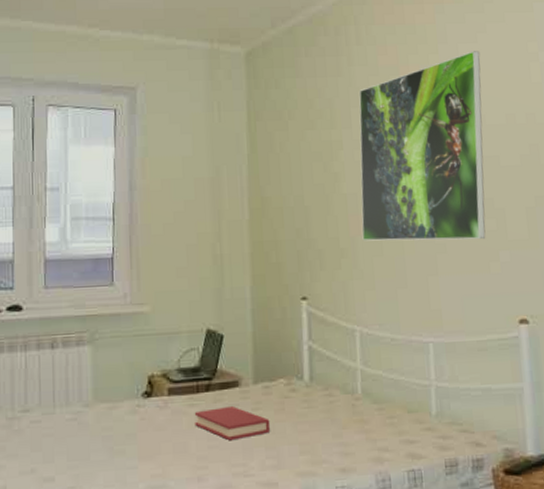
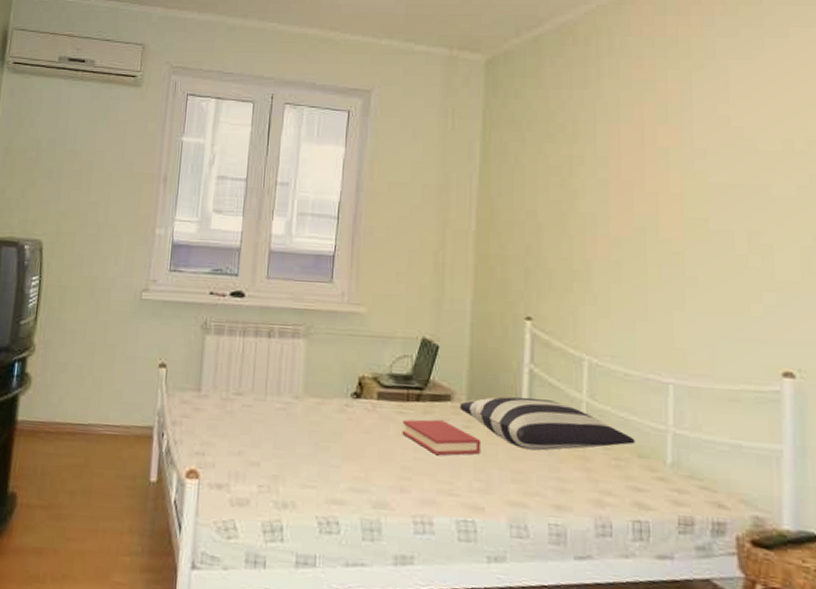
pillow: none [246,372,405,422] -> present [458,396,636,451]
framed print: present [359,51,486,241] -> none [599,68,755,277]

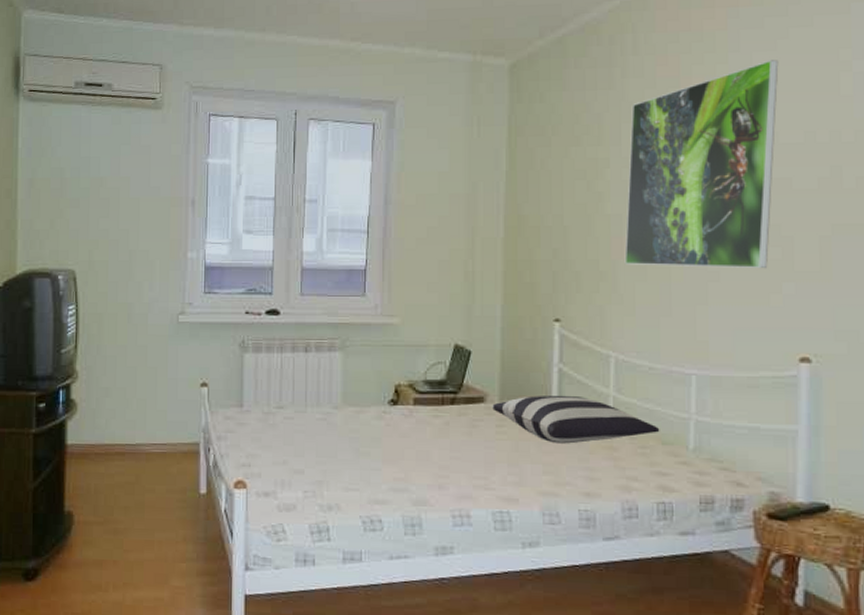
hardback book: present [402,419,482,456] -> none [438,420,514,454]
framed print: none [599,68,755,277] -> present [624,60,779,269]

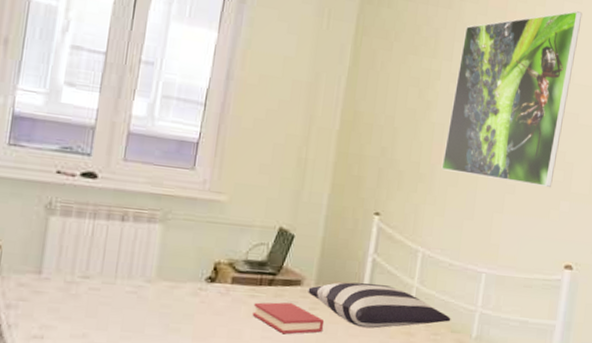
hardback book: none [438,420,514,454] -> present [252,302,325,335]

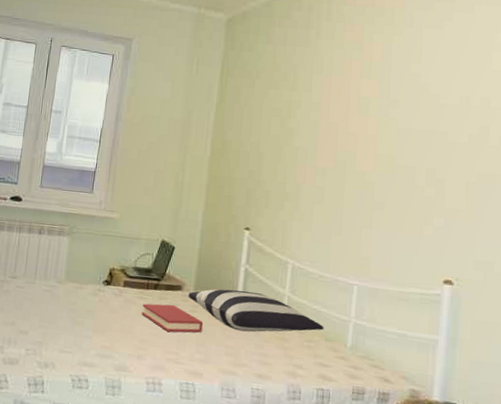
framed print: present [441,11,583,188] -> none [306,36,444,204]

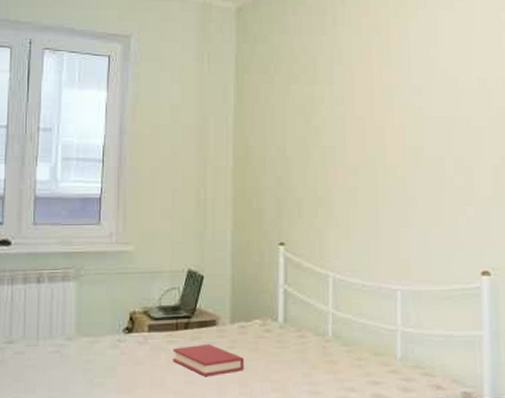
pillow: present [187,289,324,332] -> none [223,314,373,361]

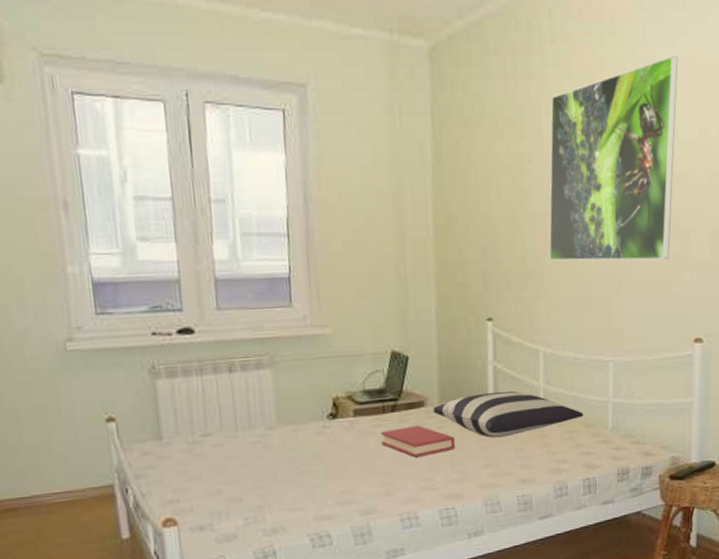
pillow: none [223,314,373,361] -> present [431,391,584,438]
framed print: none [339,17,456,195] -> present [549,56,678,261]

